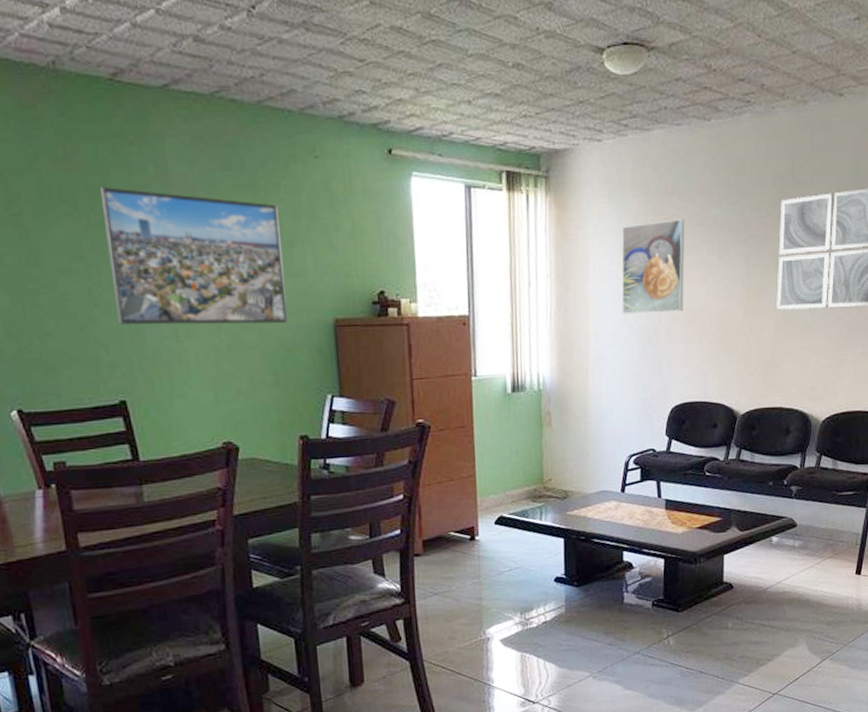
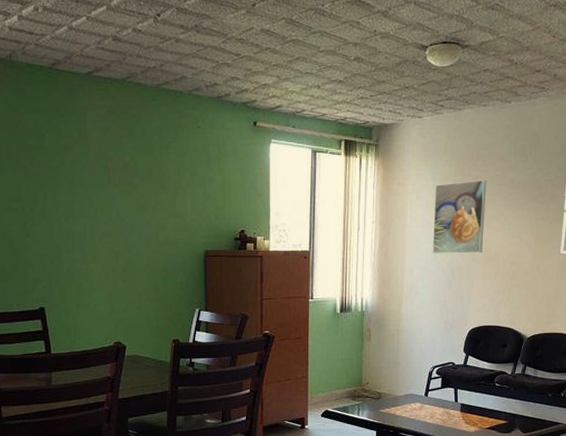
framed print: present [101,187,288,325] -> none [37,147,169,253]

